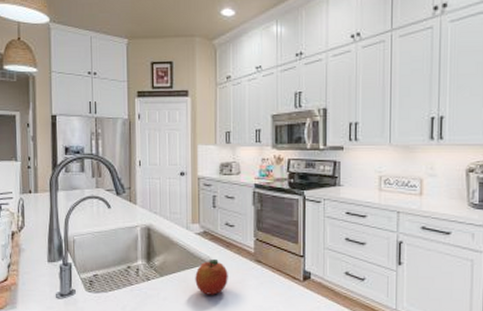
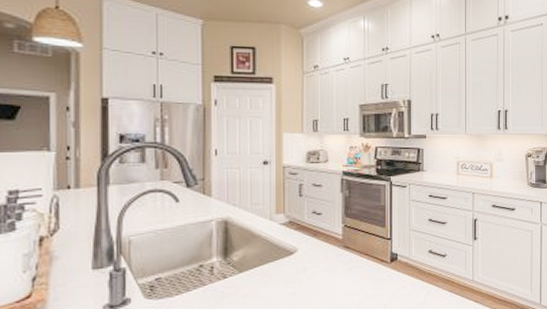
fruit: present [195,258,228,295] -> none [279,248,315,287]

